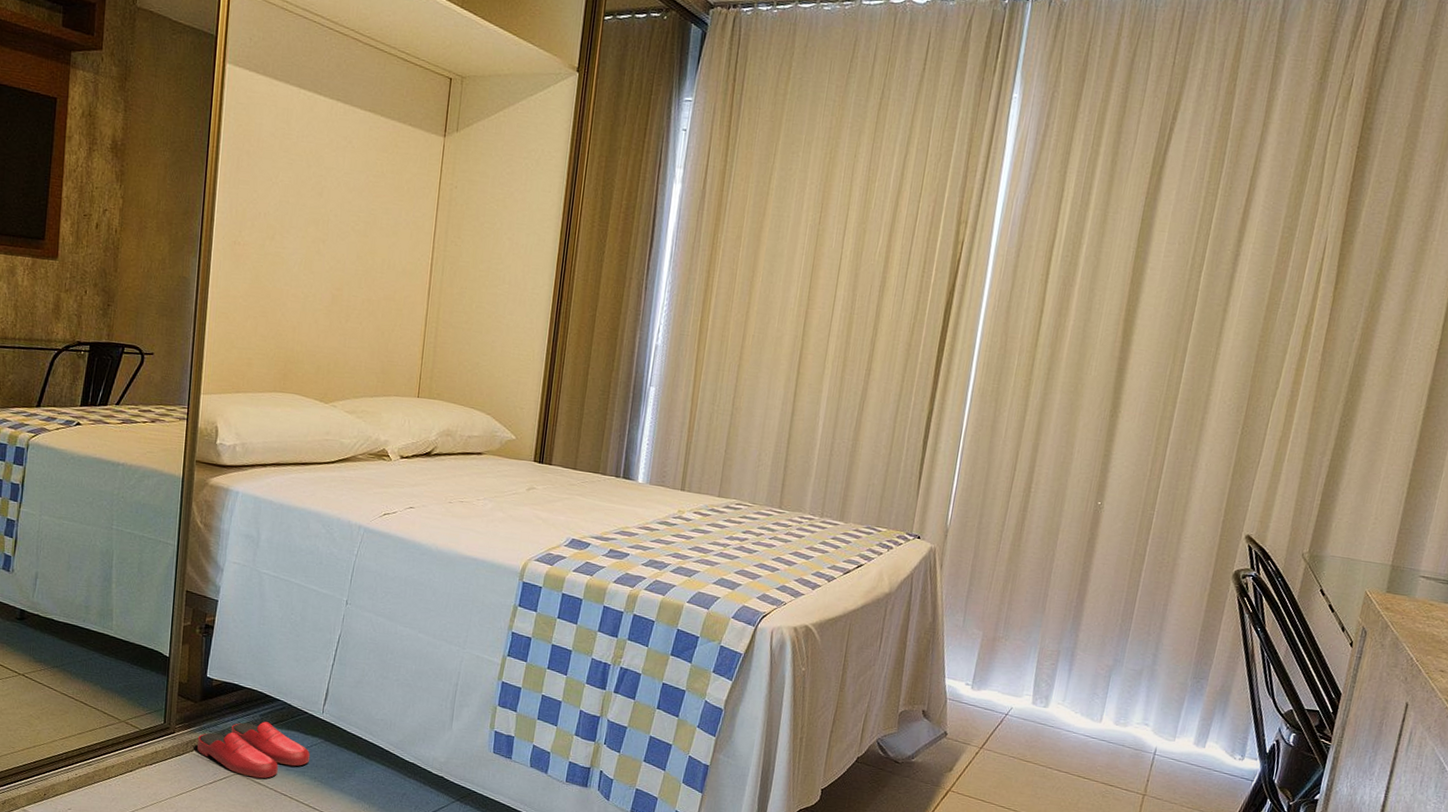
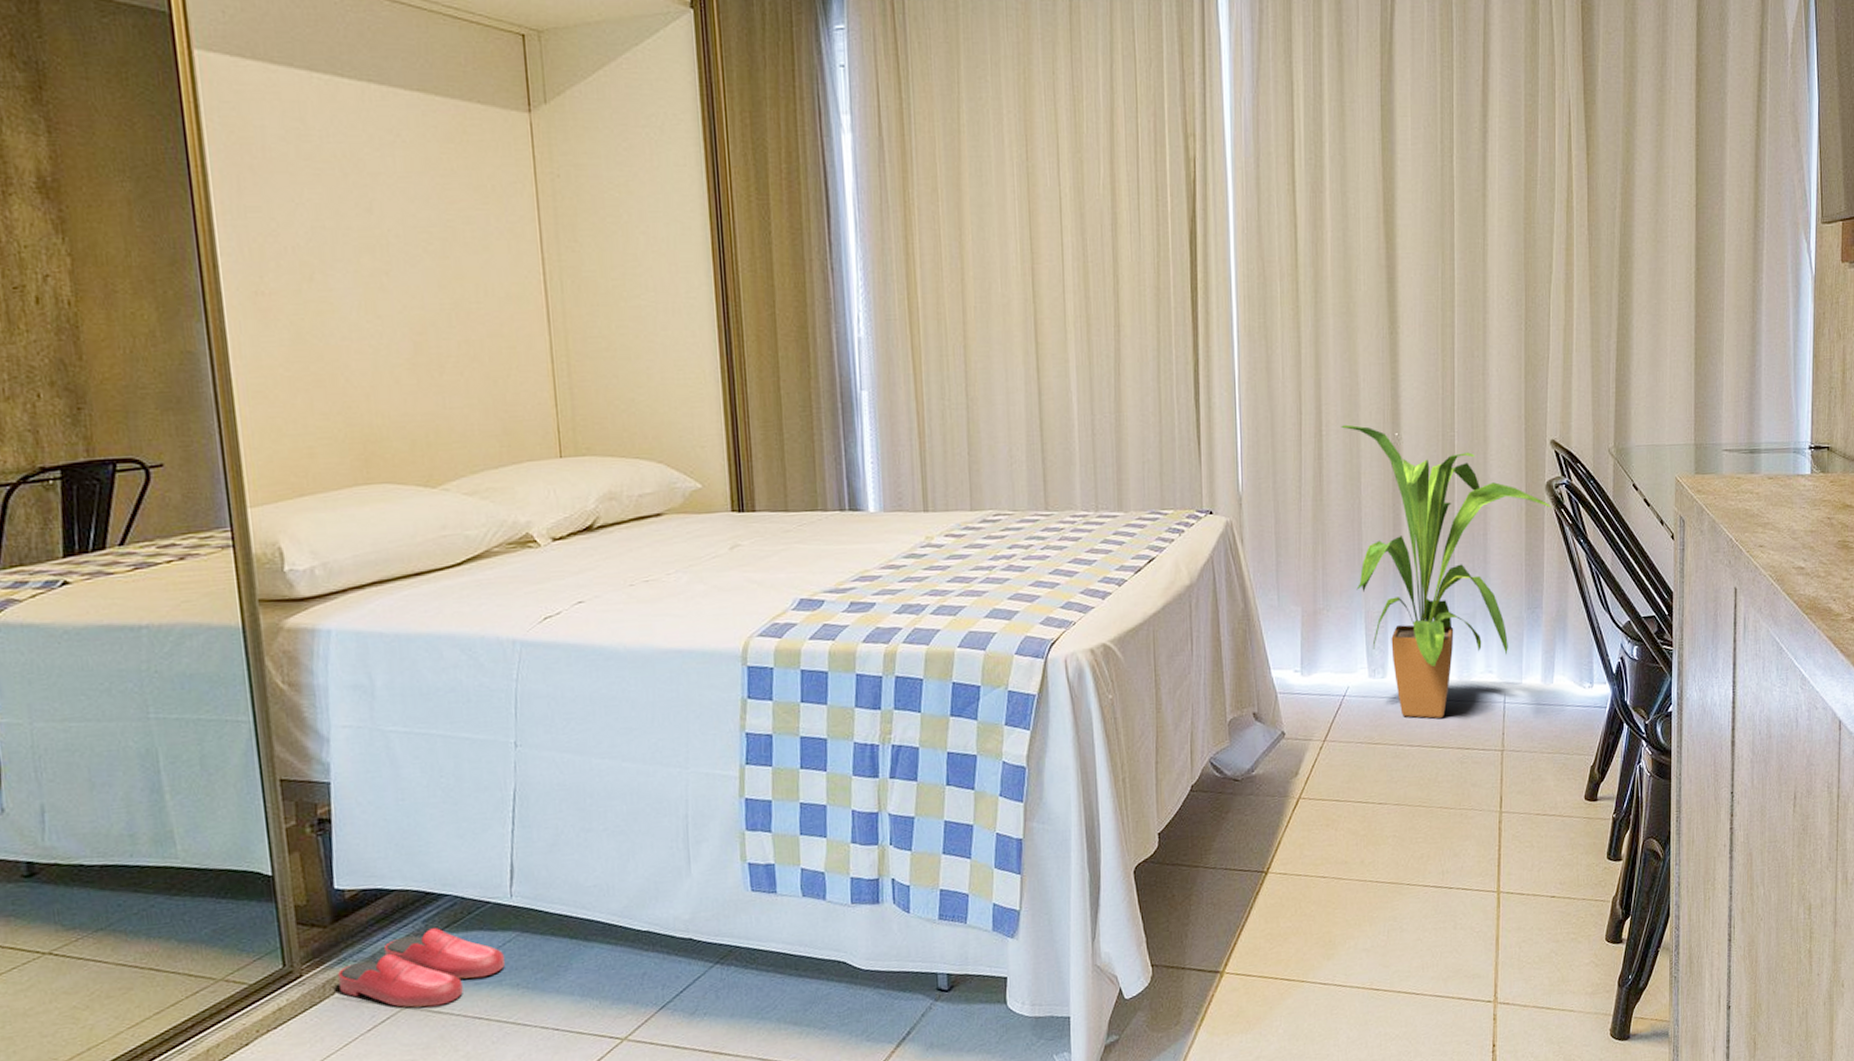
house plant: none [1035,486,1236,753] -> present [1341,424,1552,719]

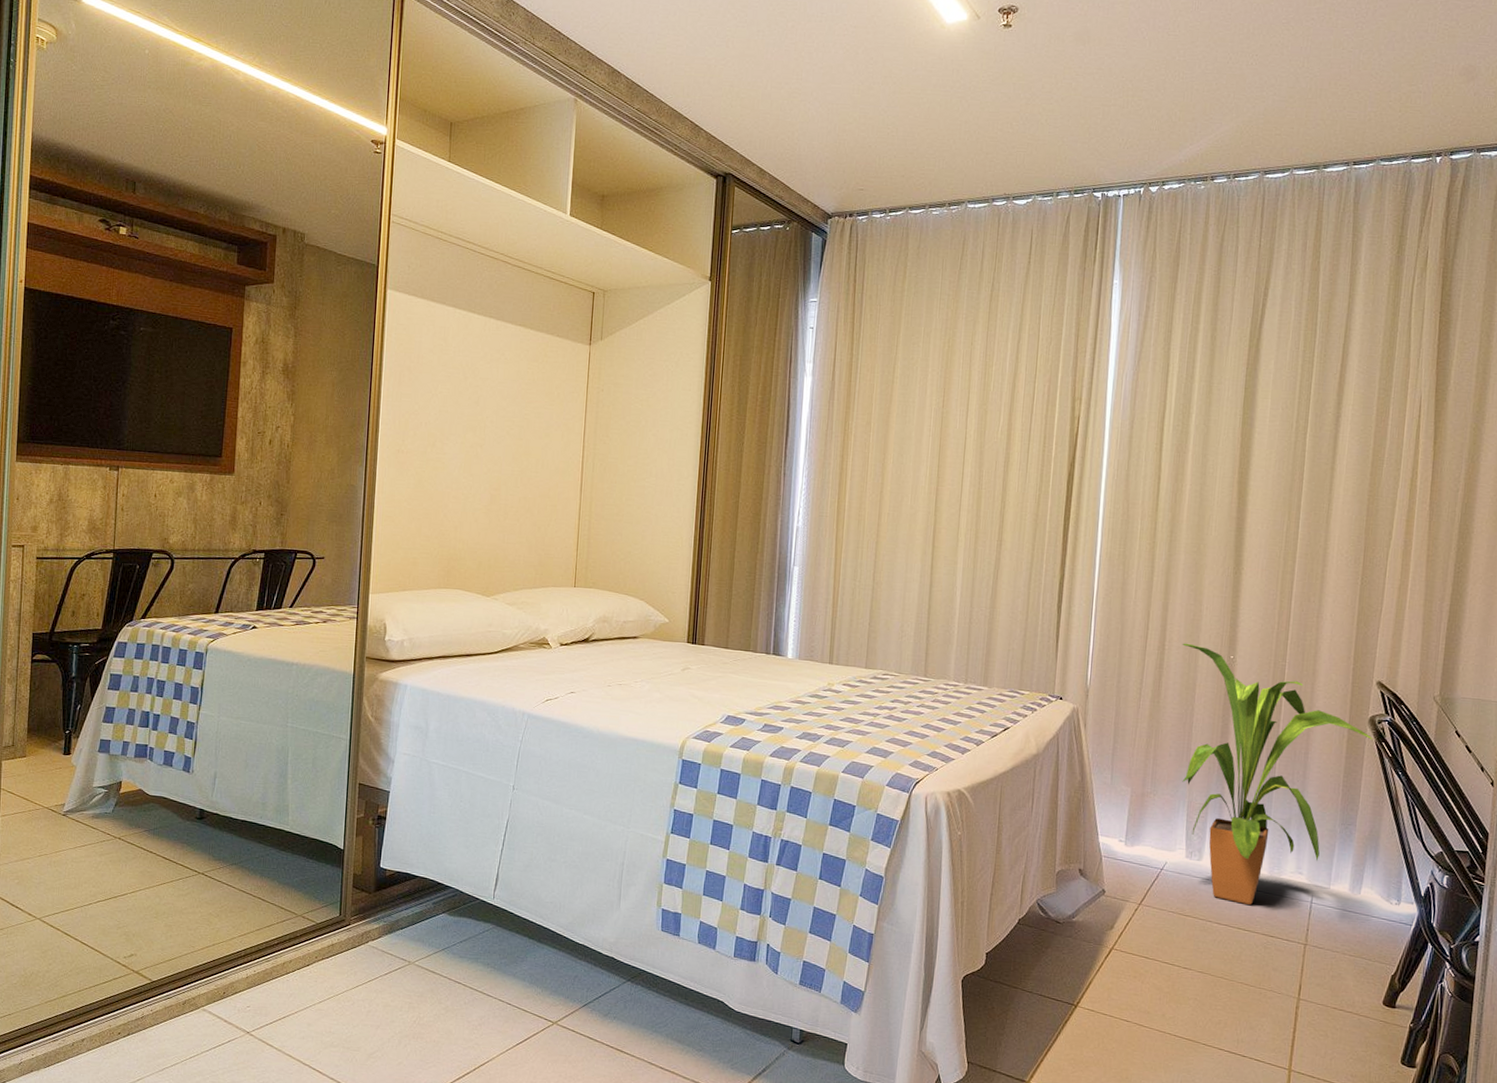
slippers: present [338,928,505,1008] -> none [372,909,482,967]

